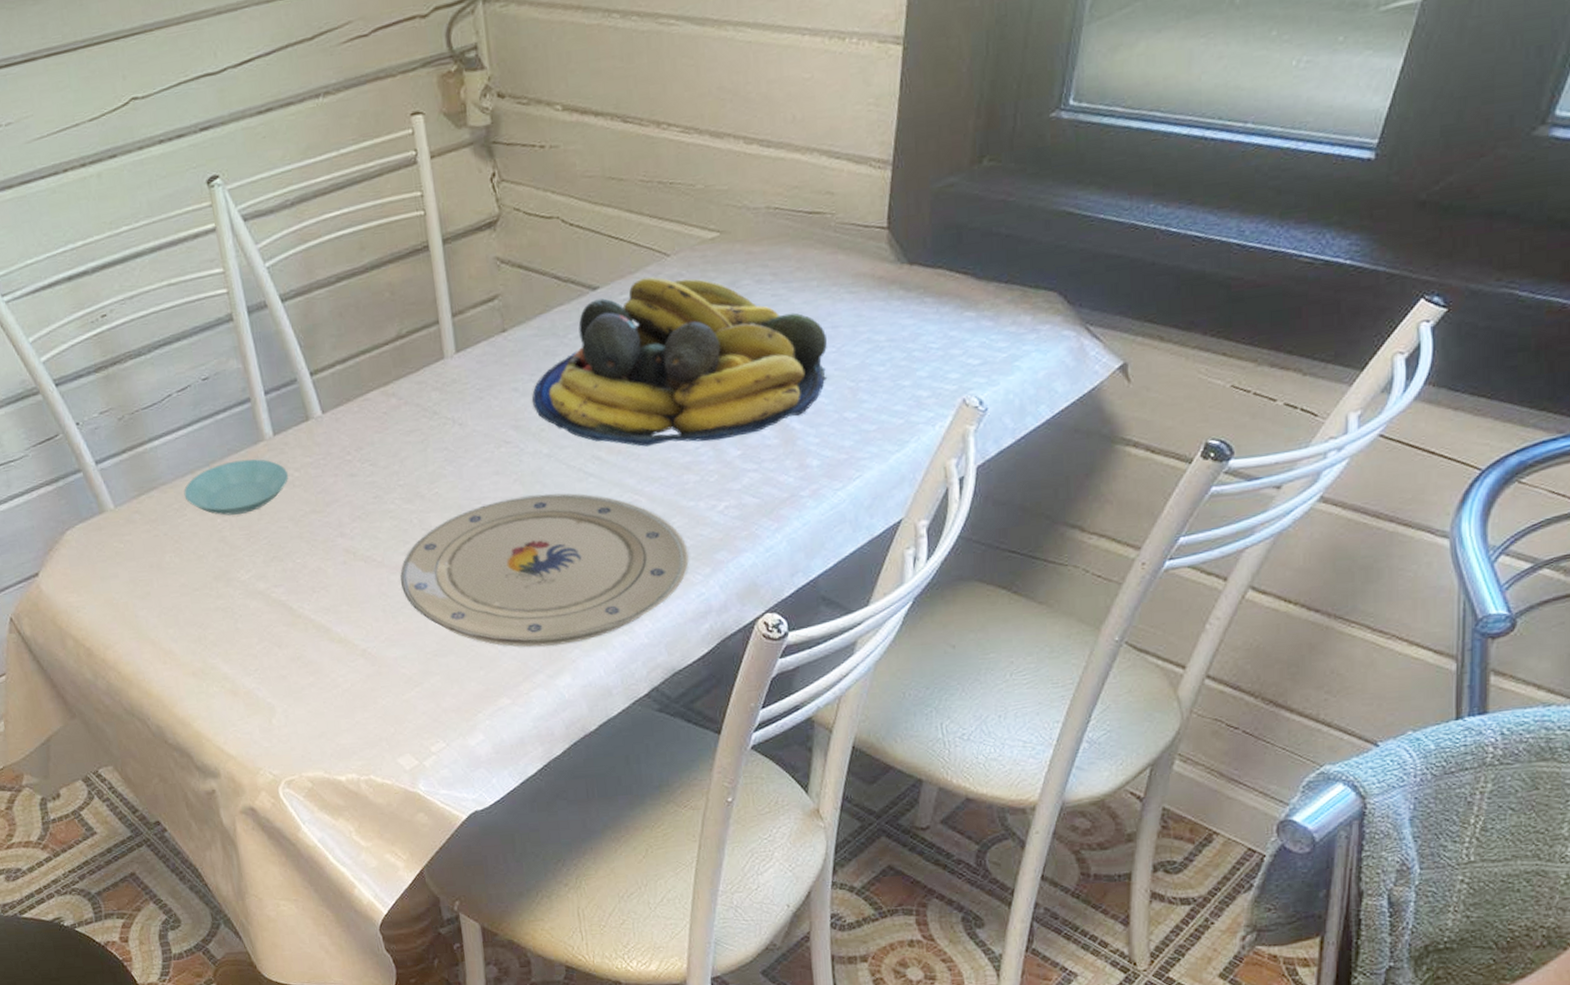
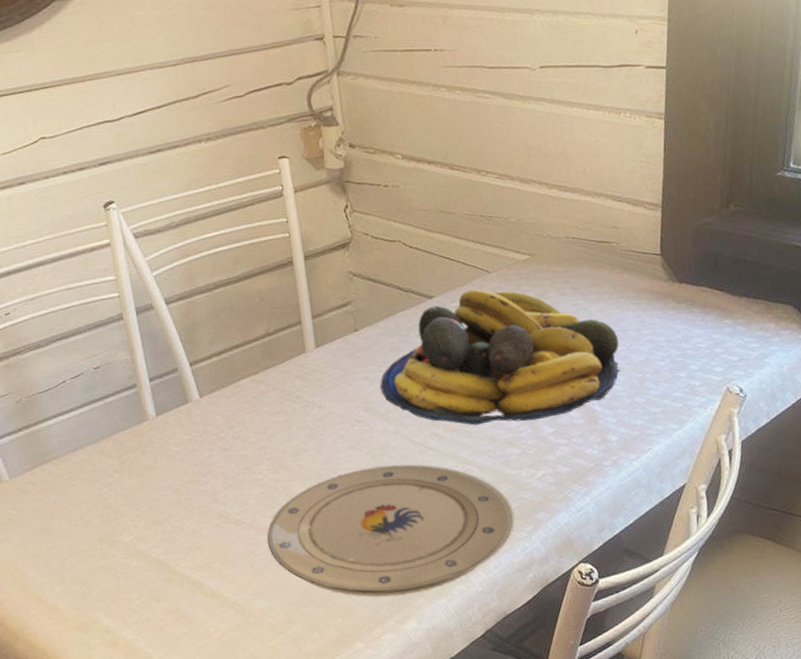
saucer: present [184,459,288,516] -> none [74,436,169,485]

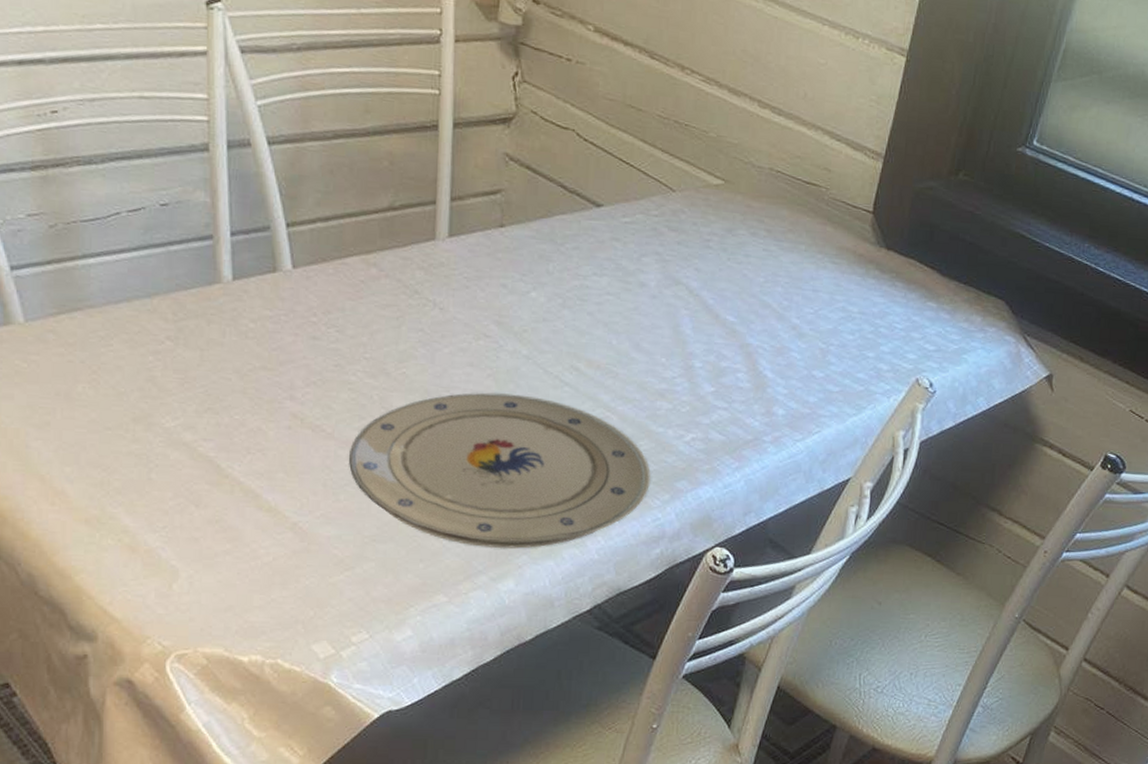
fruit bowl: present [380,289,620,425] -> none [520,206,807,374]

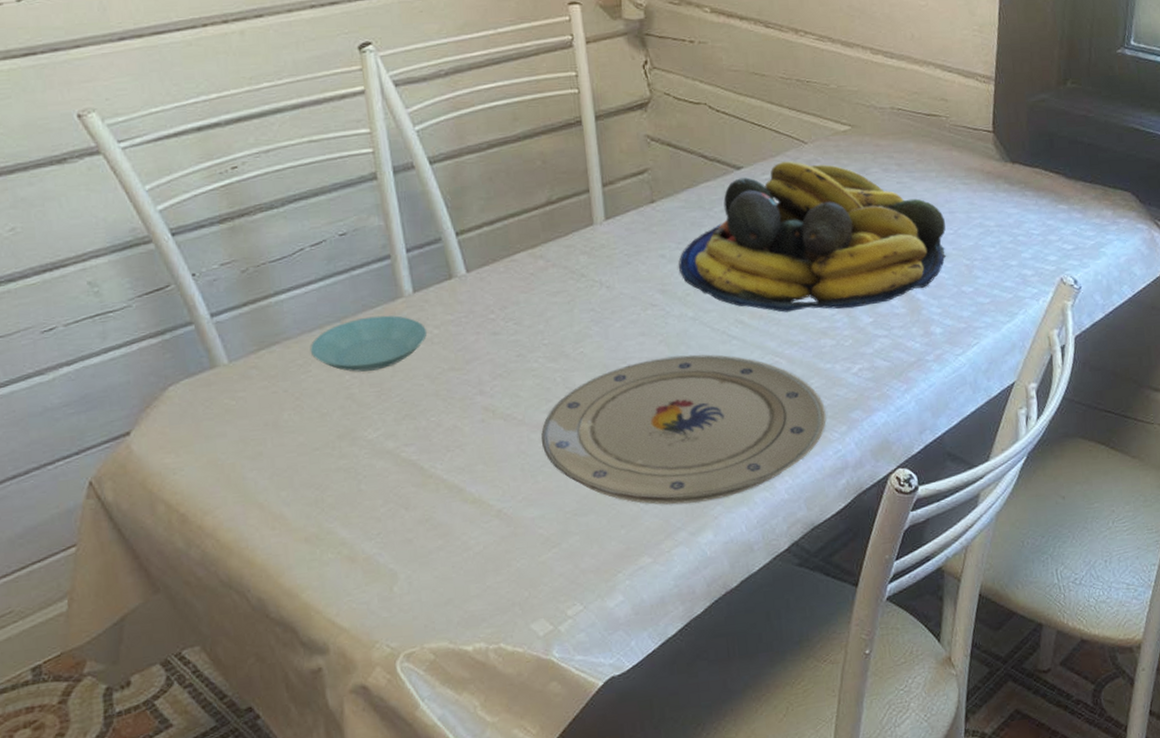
saucer: none [114,297,241,356] -> present [310,315,427,372]
fruit bowl: none [520,206,807,374] -> present [679,161,947,312]

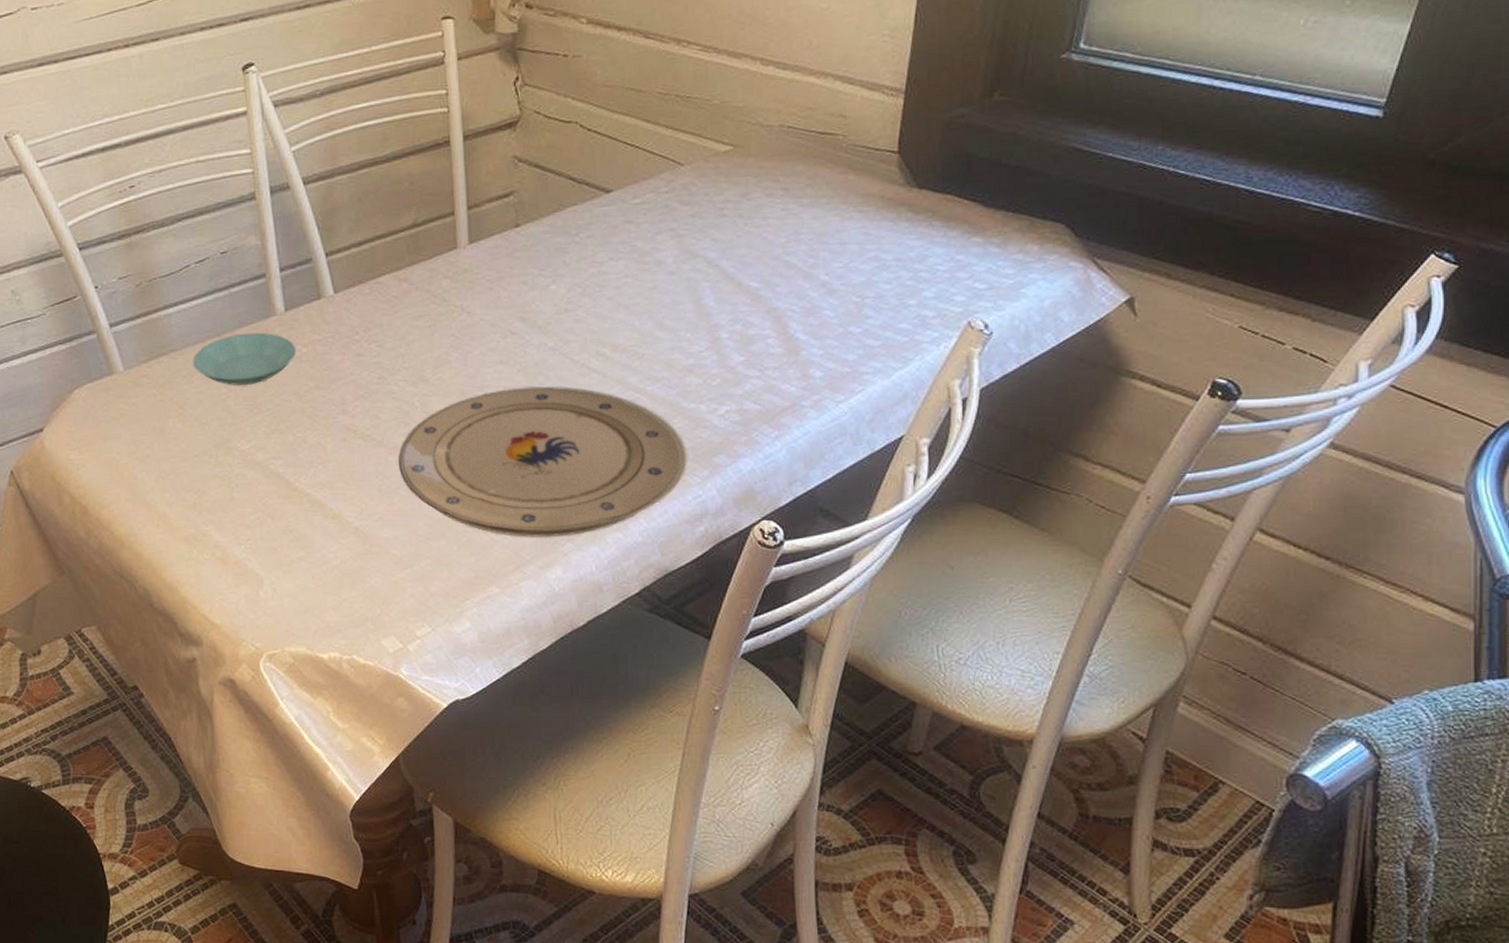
fruit bowl: present [679,161,947,312] -> none [541,184,834,347]

